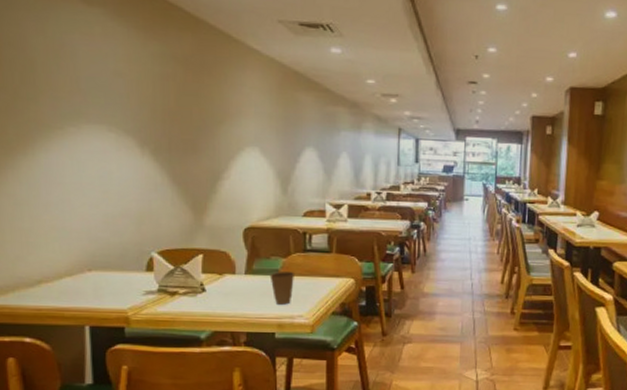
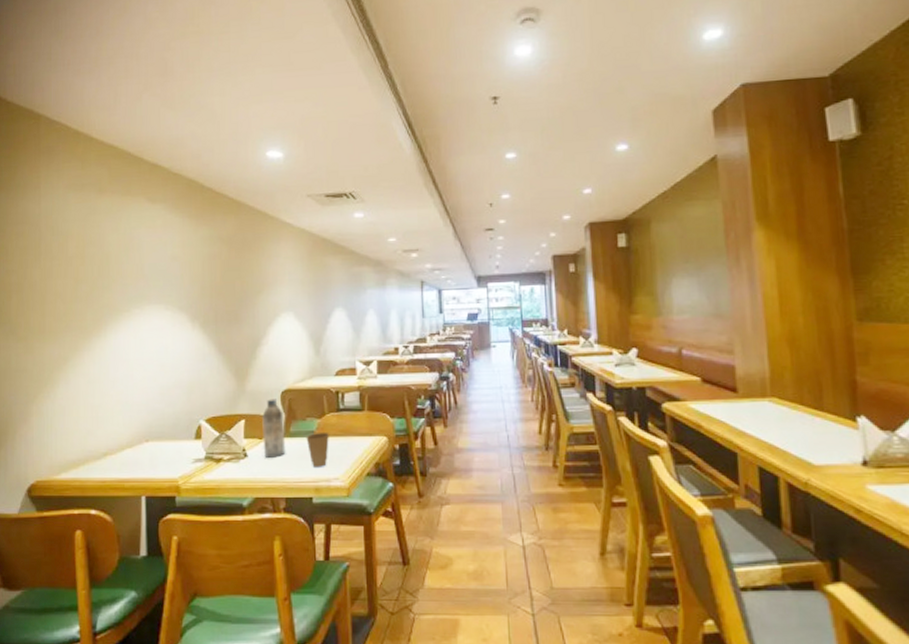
water bottle: none [222,235,248,294] -> present [262,399,286,458]

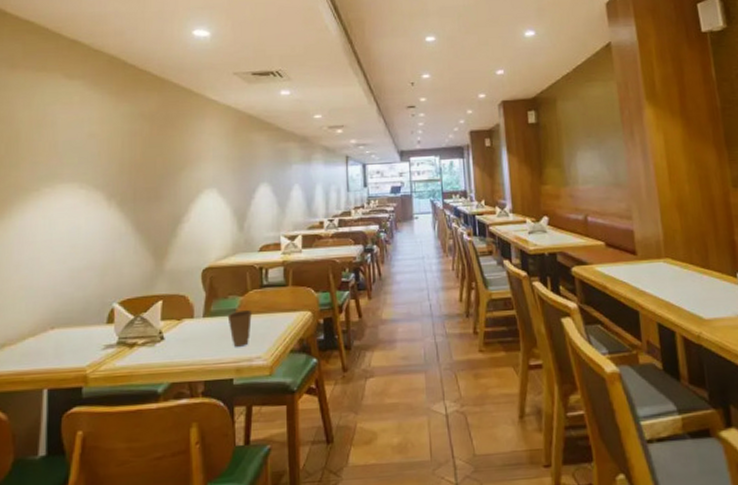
water bottle: present [262,399,286,458] -> none [181,277,206,340]

